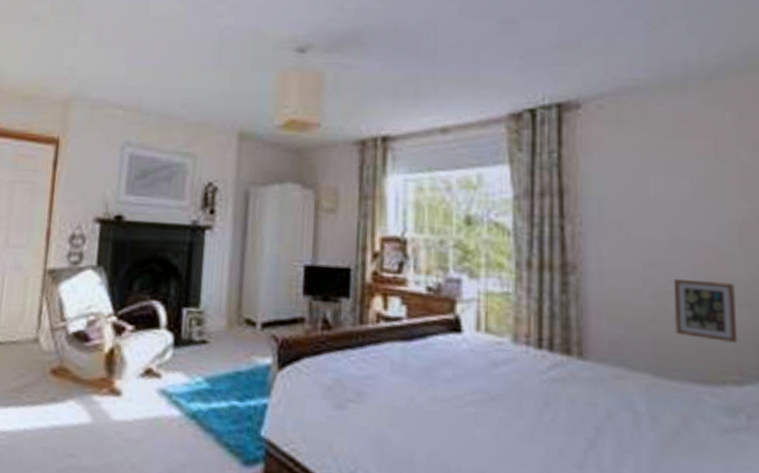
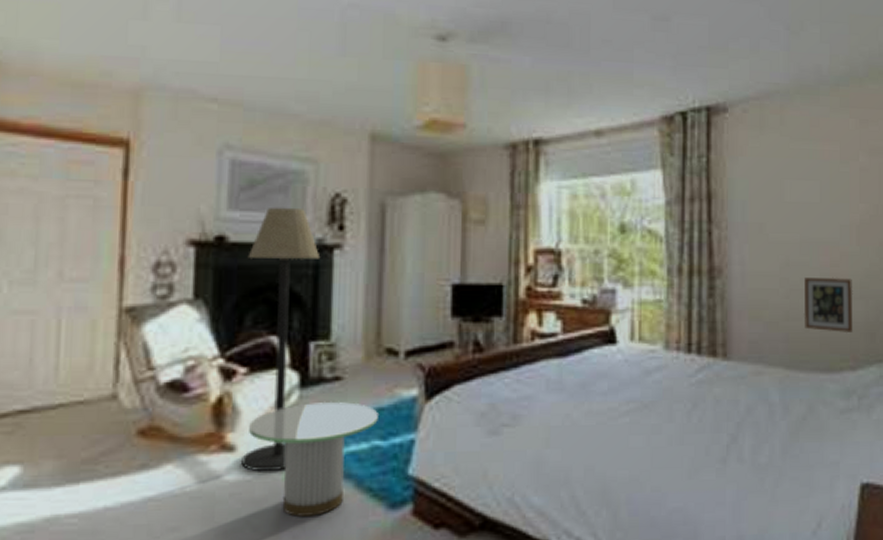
floor lamp: none [125,193,195,417] -> present [241,207,321,471]
side table: none [132,361,237,462] -> present [249,402,378,517]

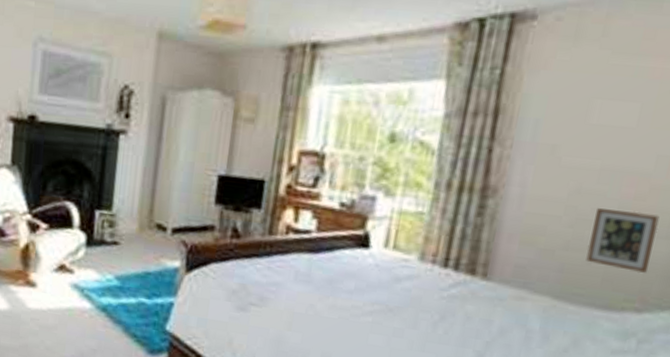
floor lamp: present [241,207,321,471] -> none [40,93,109,308]
side table: present [249,402,378,517] -> none [47,259,146,347]

